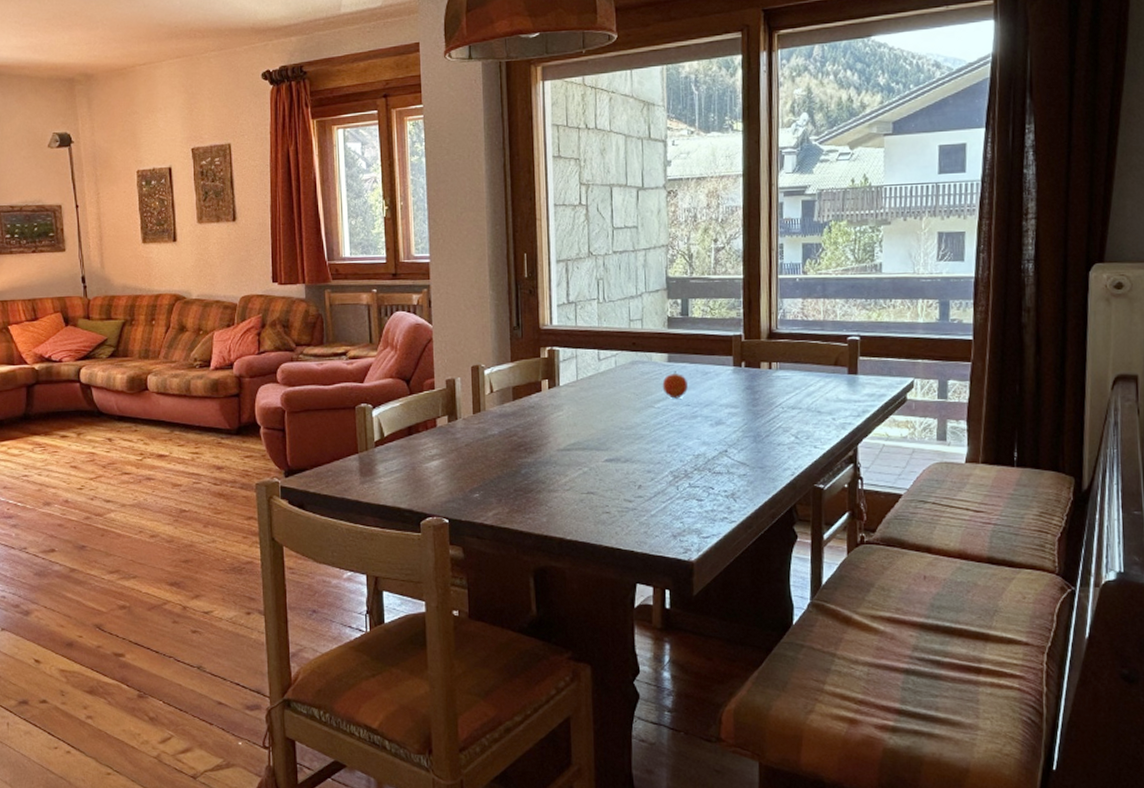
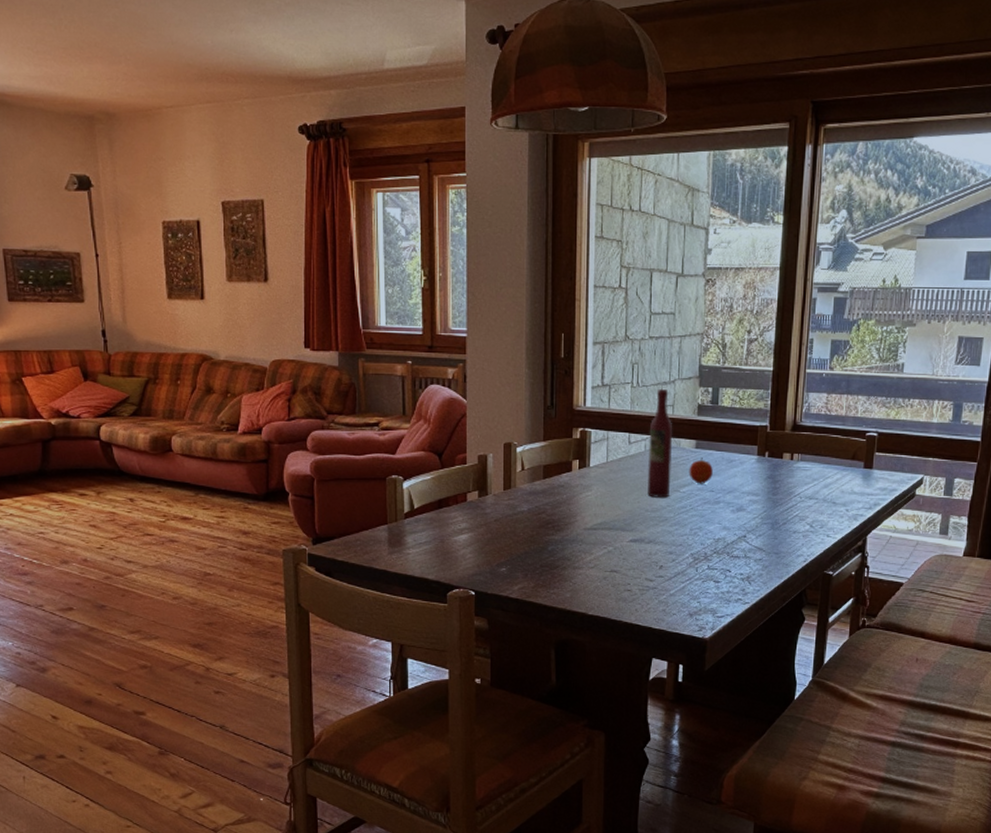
wine bottle: none [618,302,645,415] -> present [647,388,673,498]

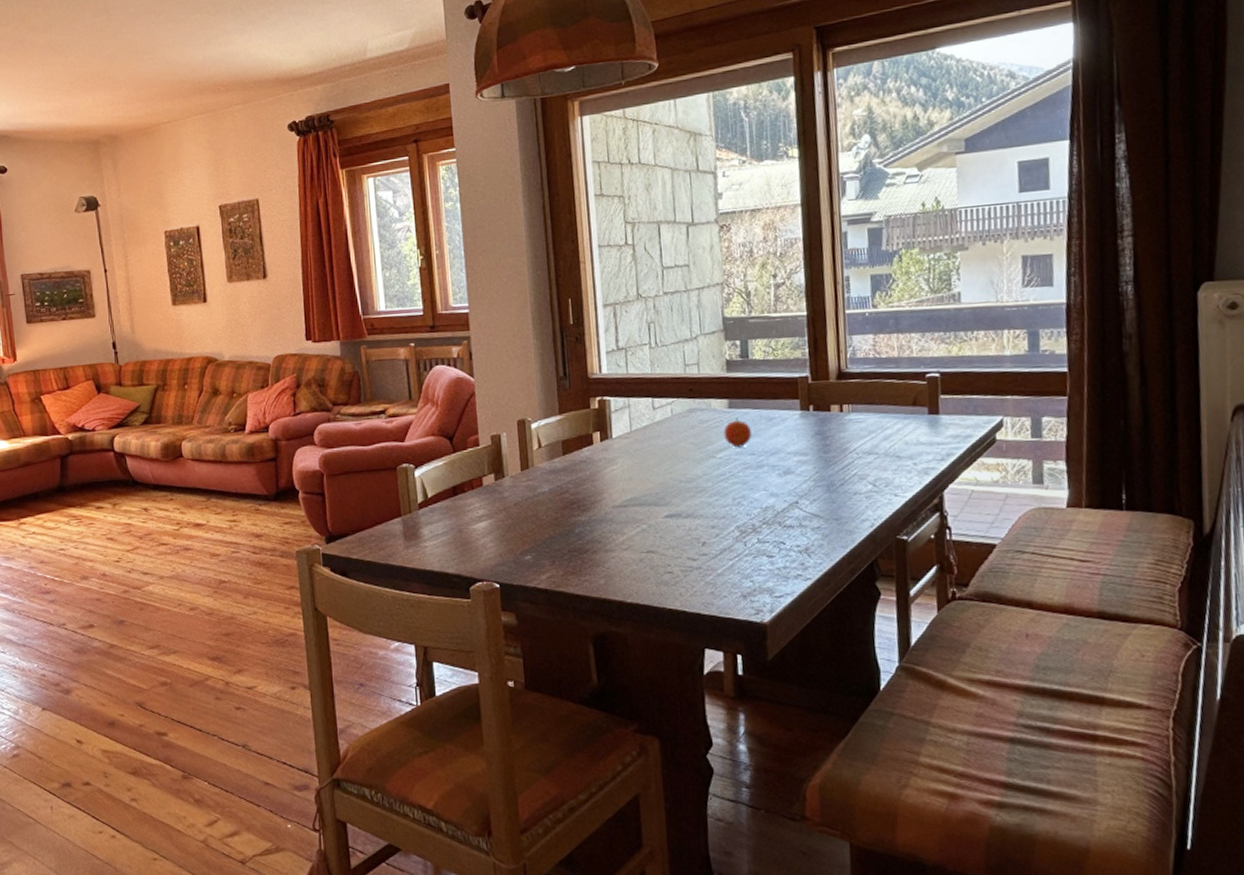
wine bottle: present [647,388,673,498] -> none [674,346,706,466]

